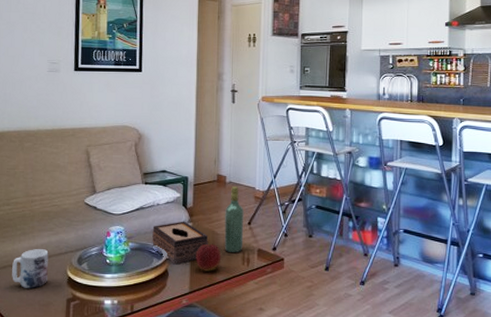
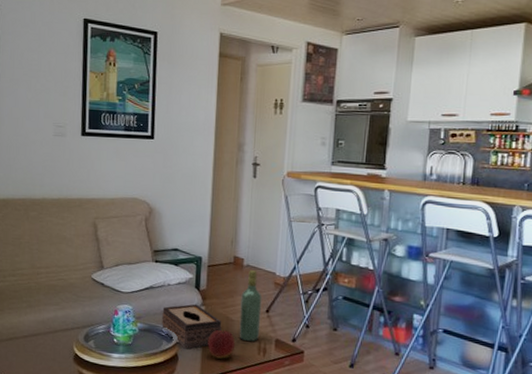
mug: present [12,249,49,288] -> none [18,323,55,363]

